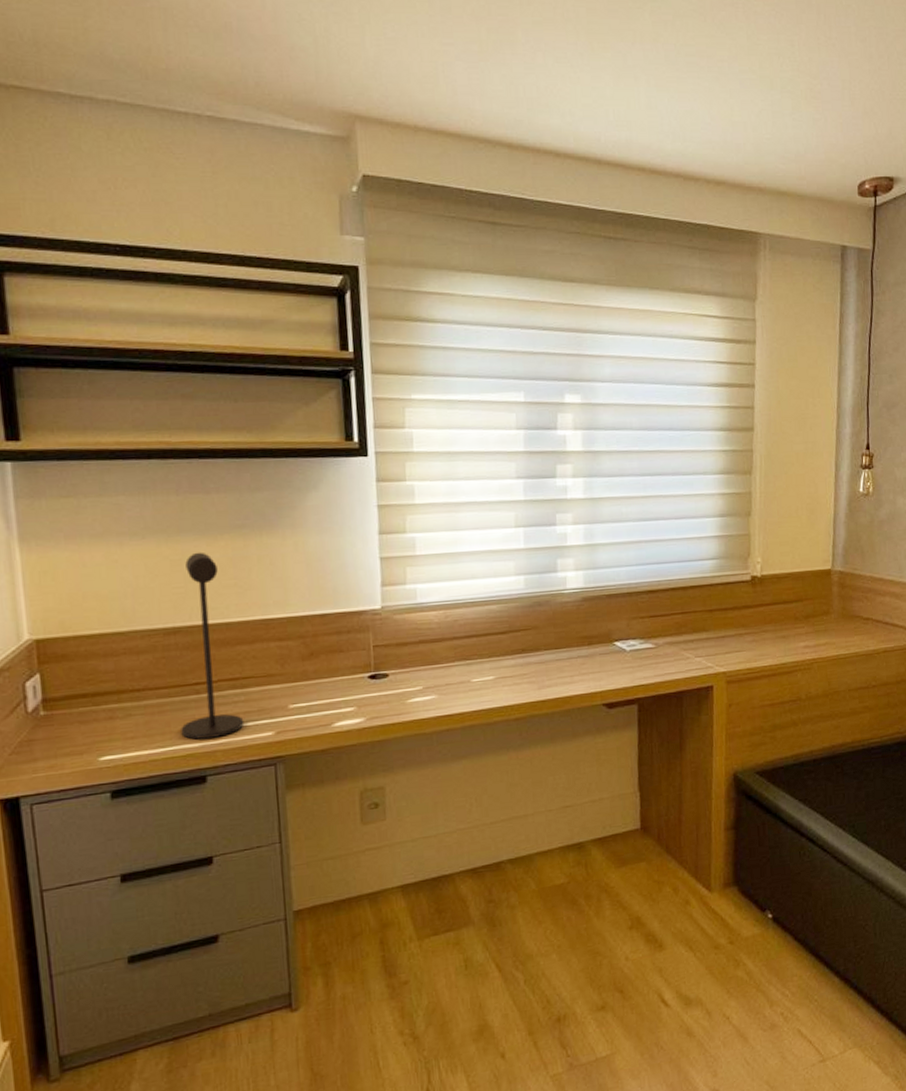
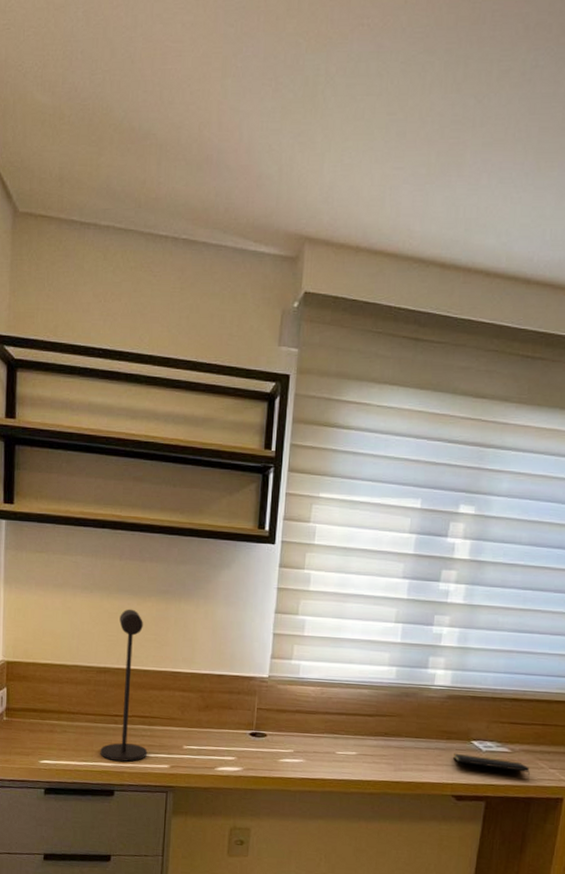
notepad: none [598,656,678,675] -> present [453,753,530,781]

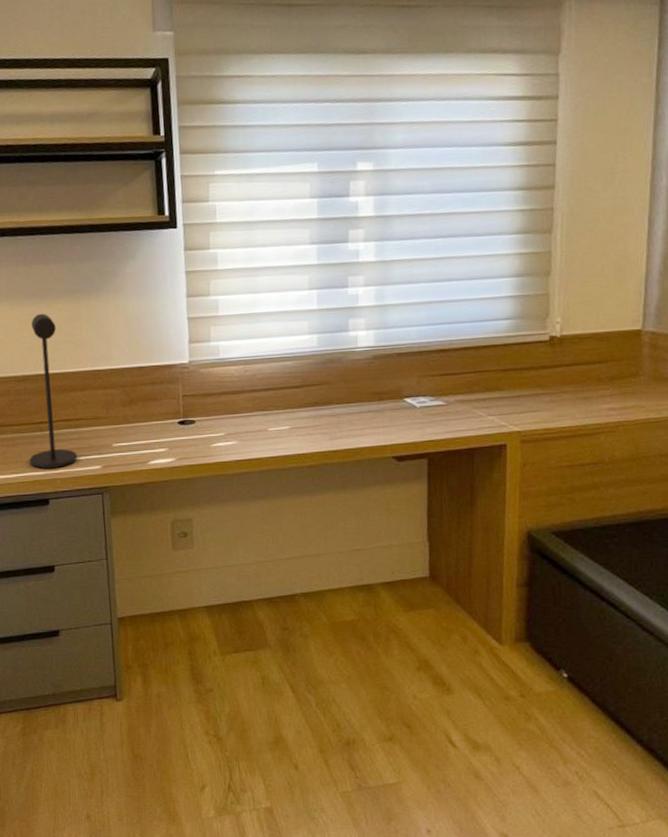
notepad: present [453,753,530,781] -> none [388,413,469,432]

